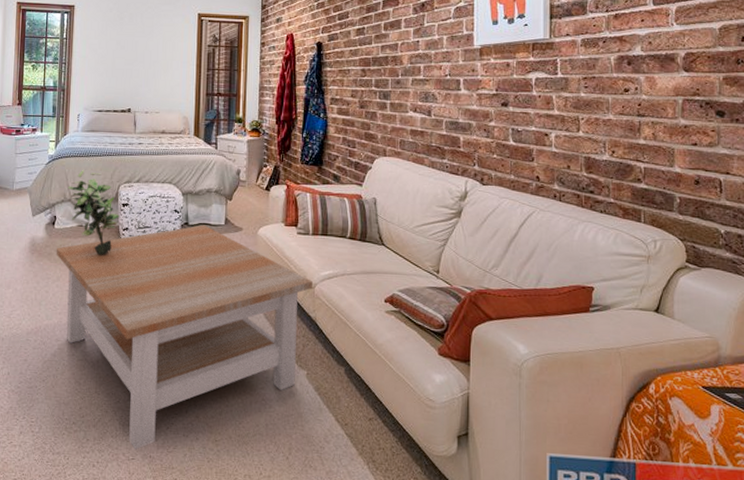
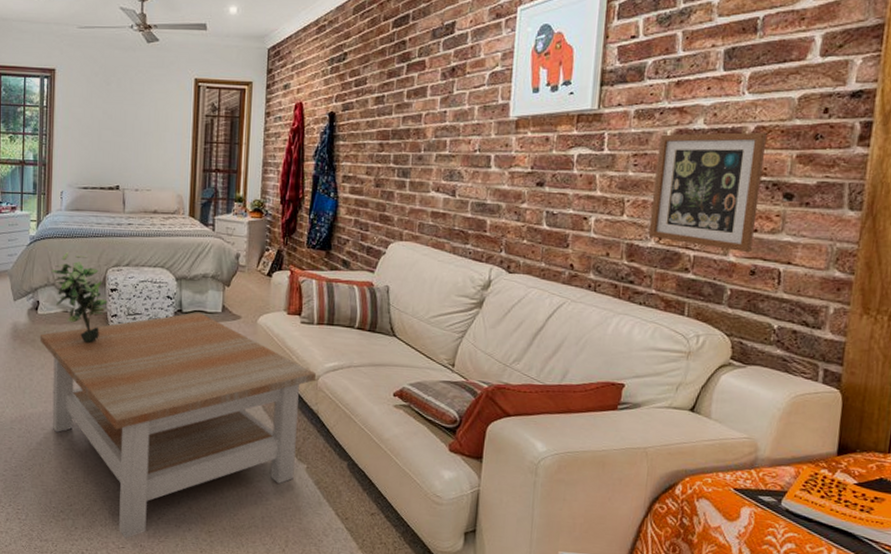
picture frame: none [603,57,697,165] -> present [648,132,768,253]

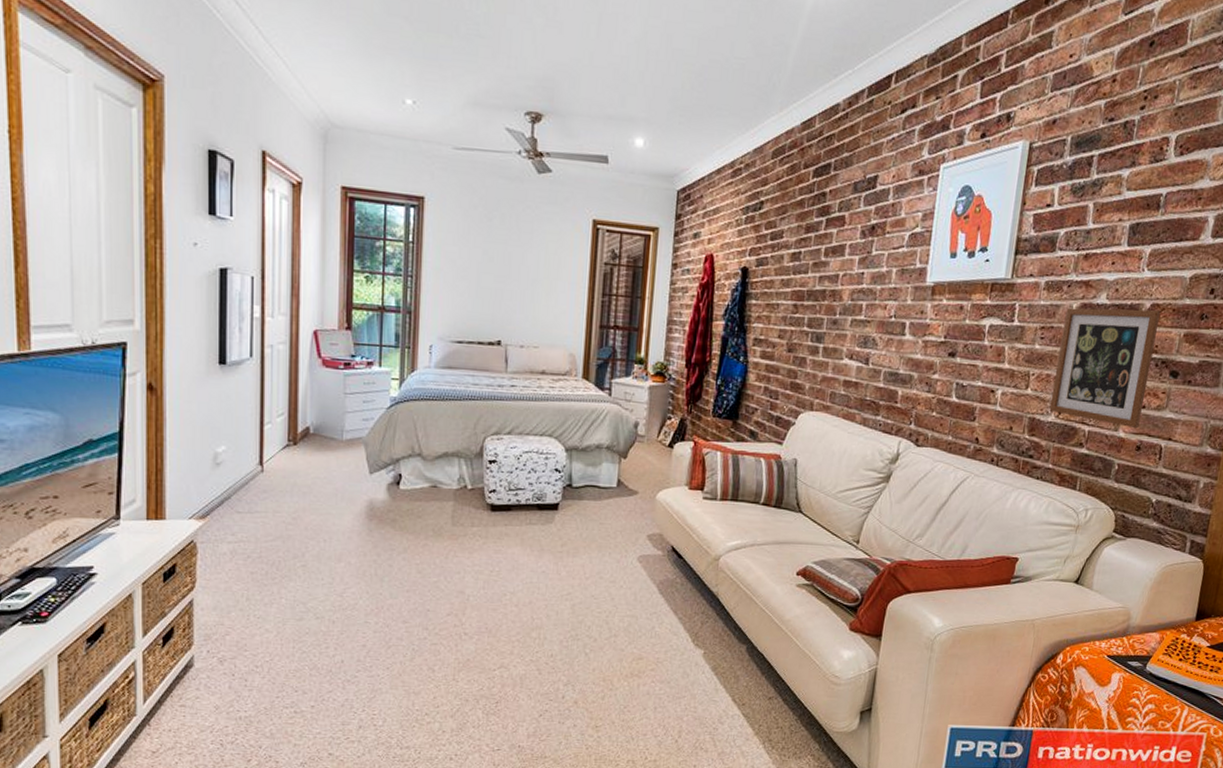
coffee table: present [39,312,316,539] -> none [401,487,717,740]
potted plant: present [51,251,108,343] -> none [416,416,485,522]

